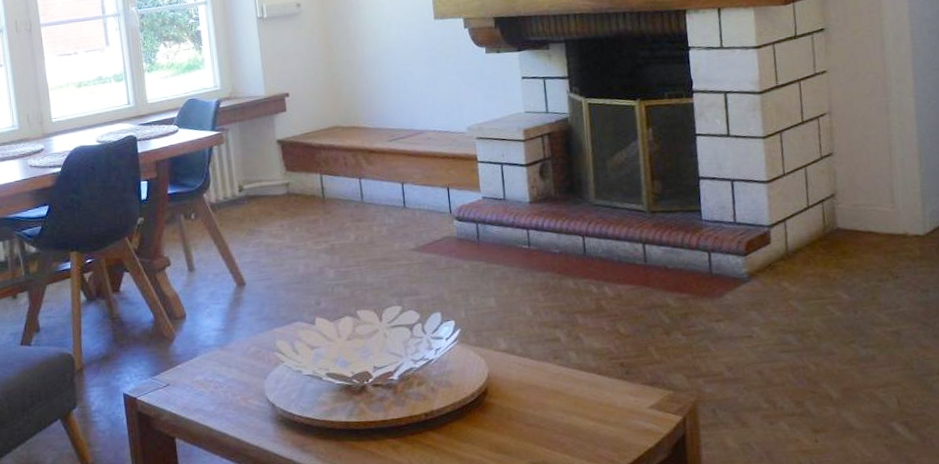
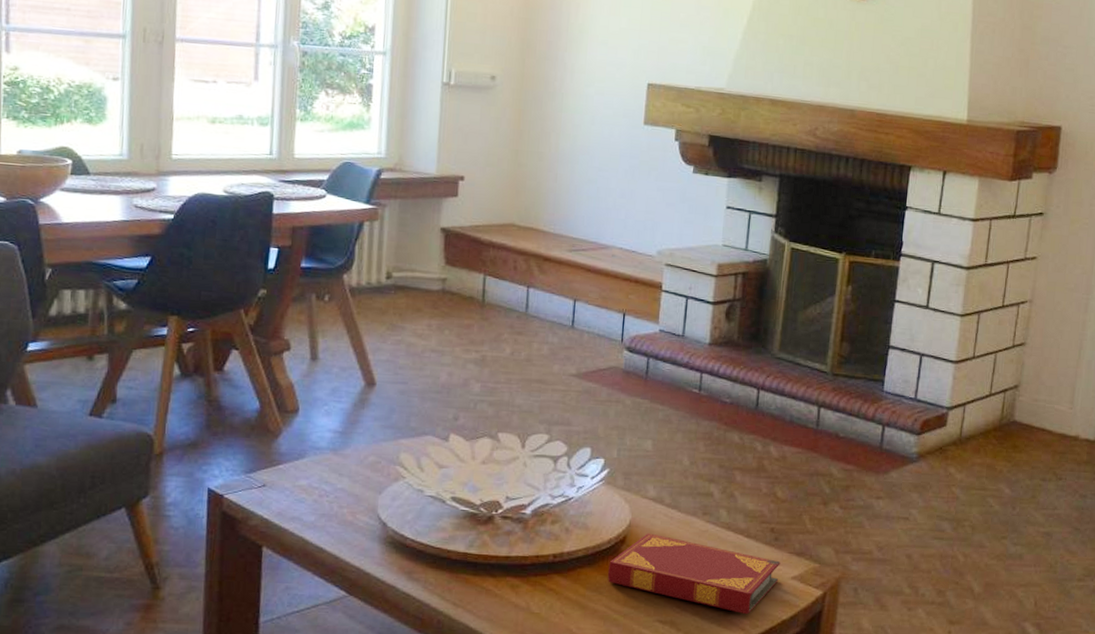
hardback book: none [476,382,638,448] -> present [608,533,781,615]

